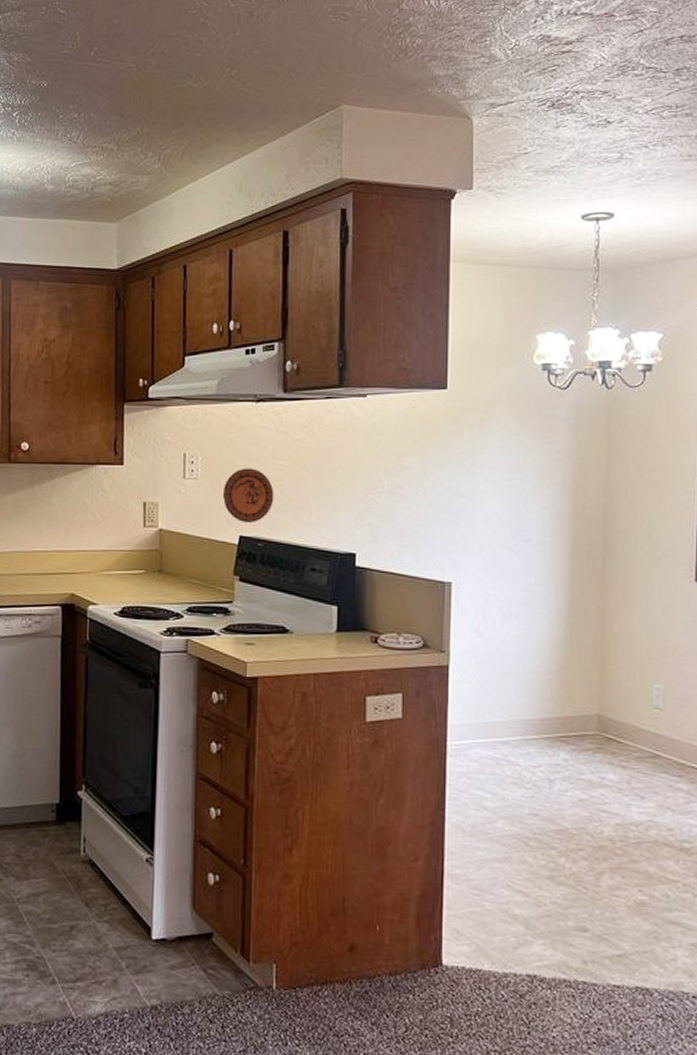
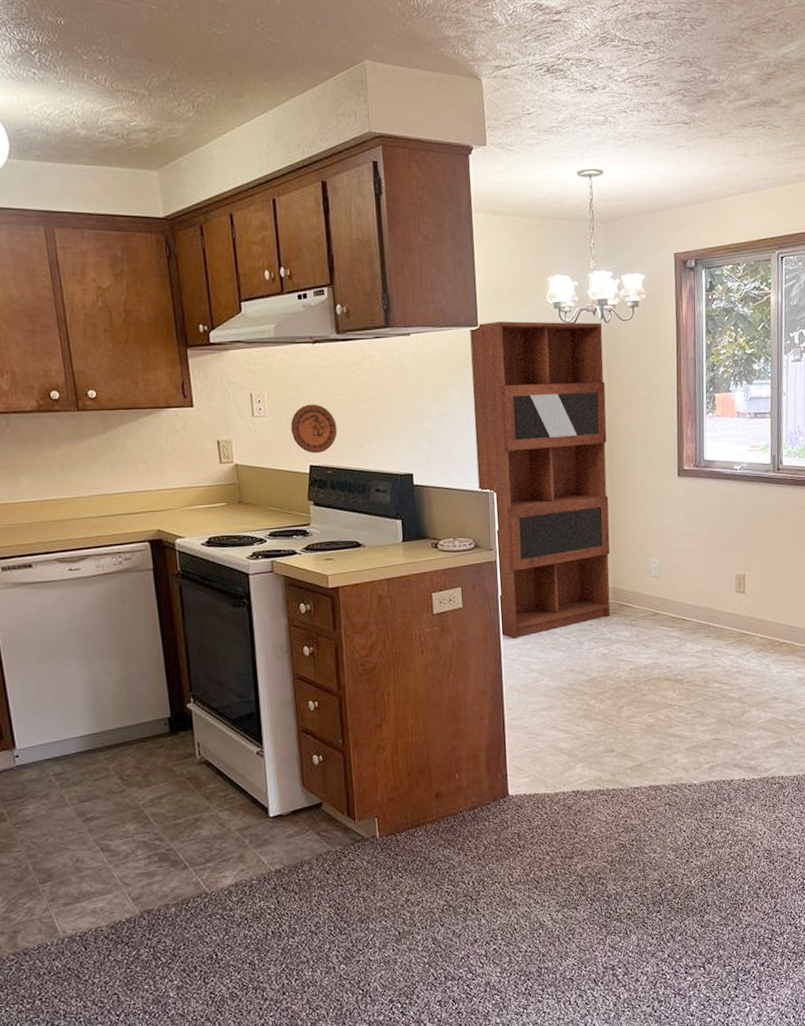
bookcase: none [433,384,603,765] -> present [470,321,611,639]

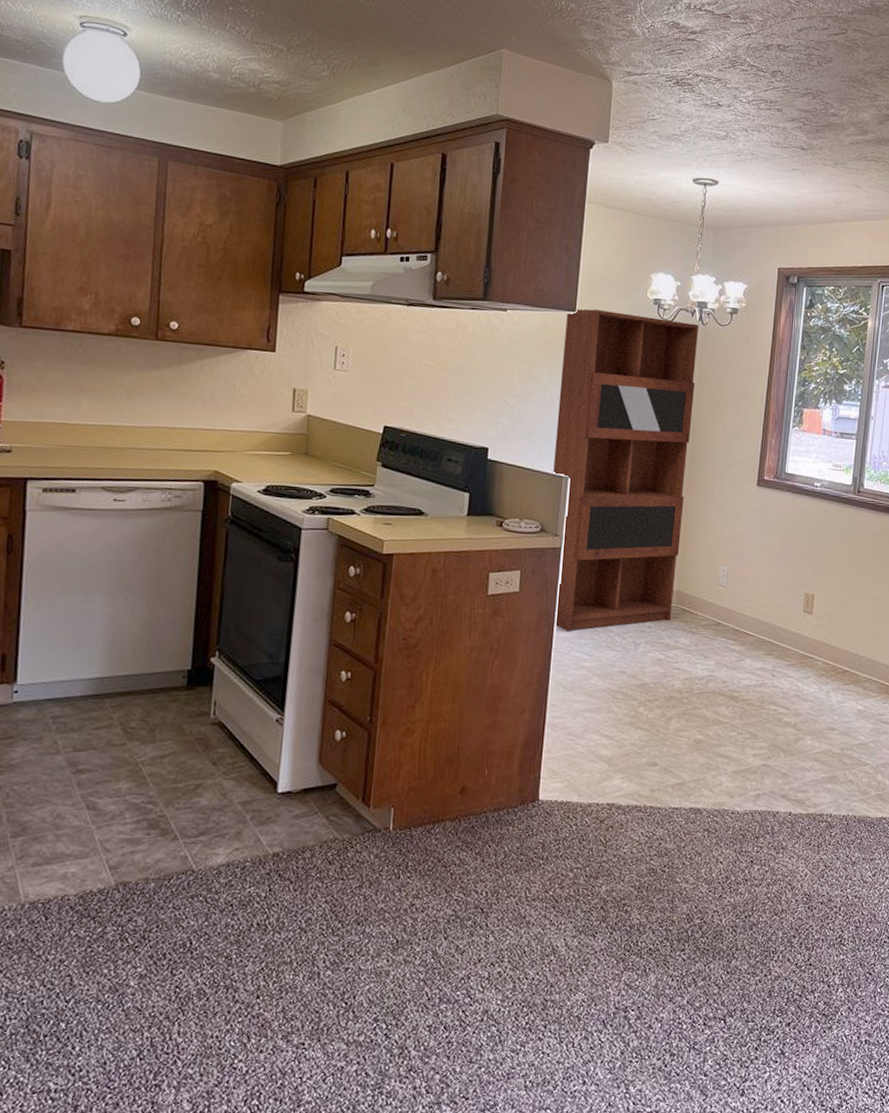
decorative plate: present [290,404,338,454] -> none [370,364,419,416]

